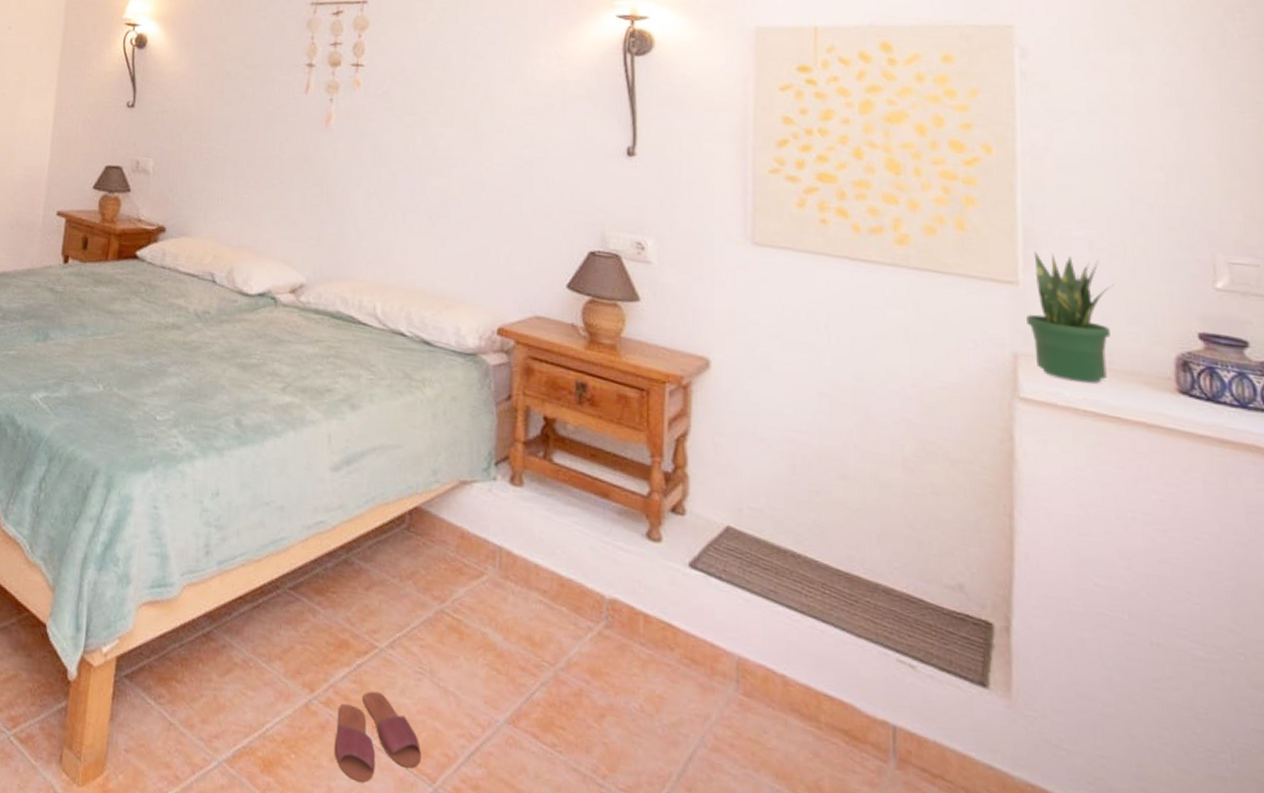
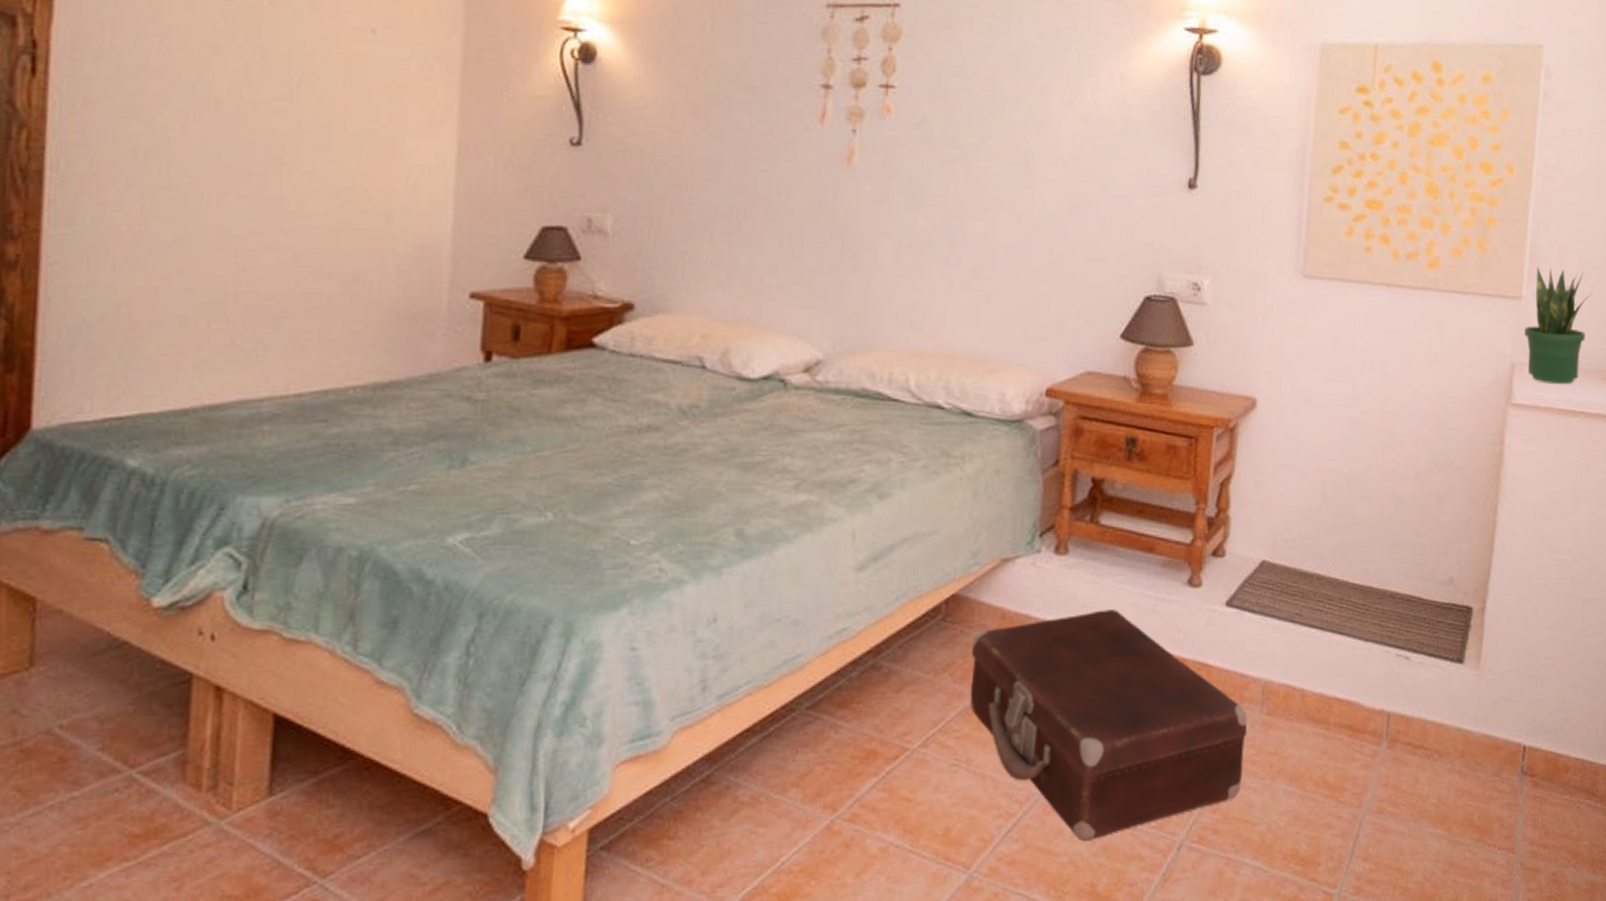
slippers: present [334,691,422,783] -> none [860,794,956,889]
suitcase: none [432,546,722,786] -> present [970,608,1248,841]

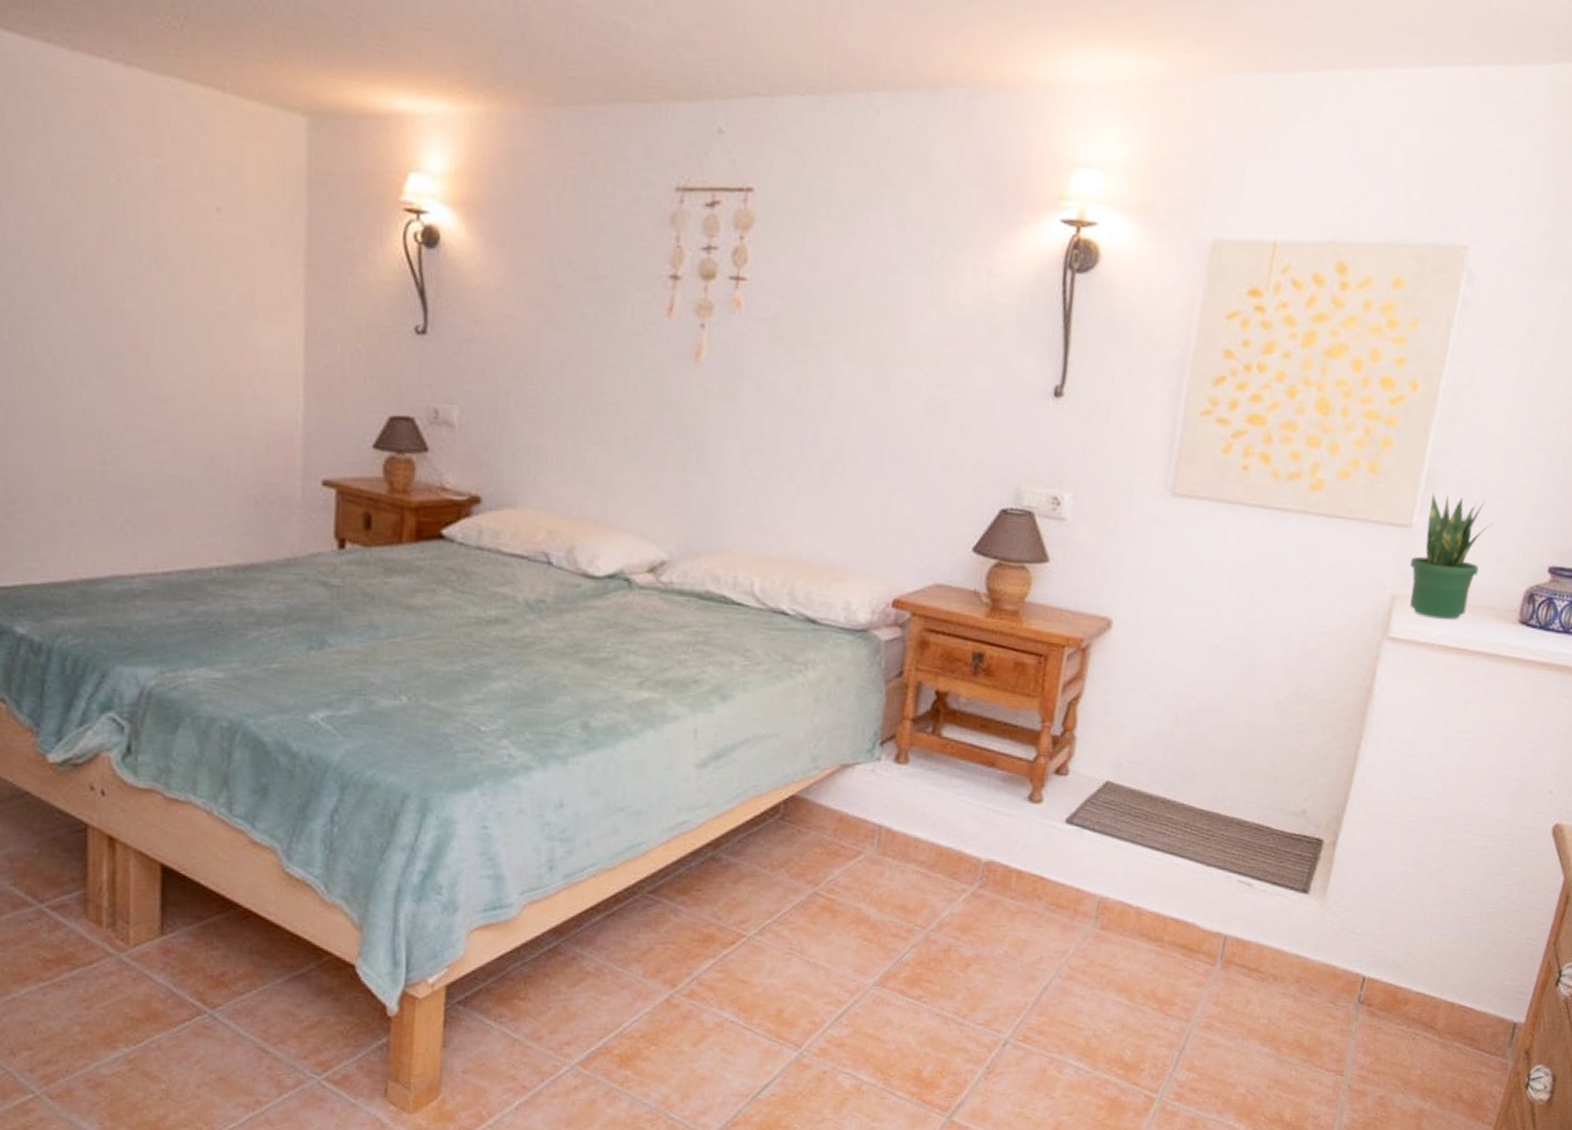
suitcase: present [970,608,1248,841] -> none [805,818,1080,1031]

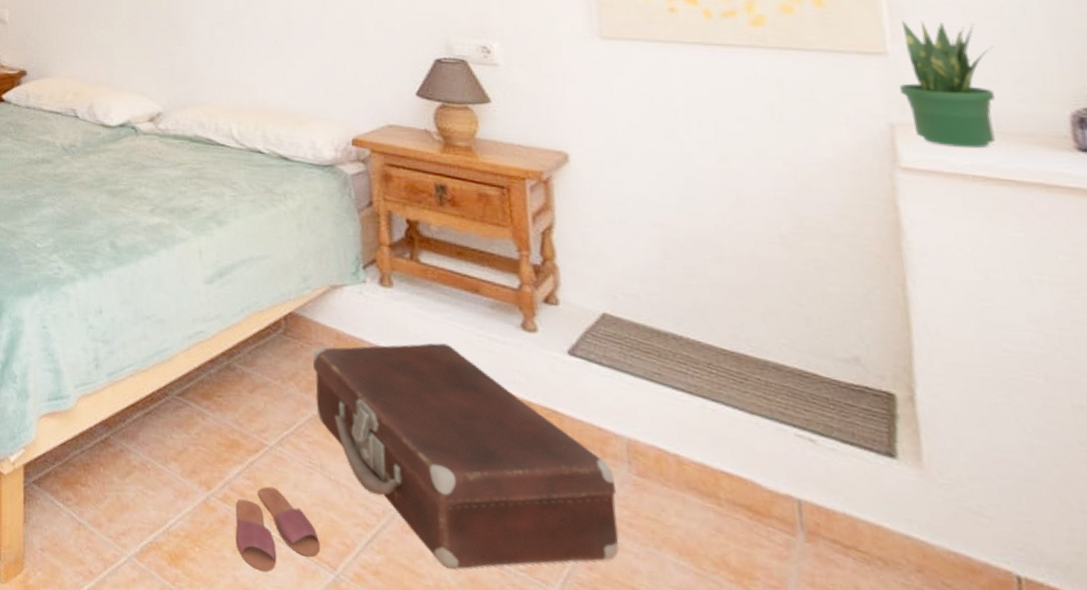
slippers: none [697,977,788,1059] -> present [235,486,321,572]
suitcase: none [805,818,1080,1031] -> present [312,342,619,569]

